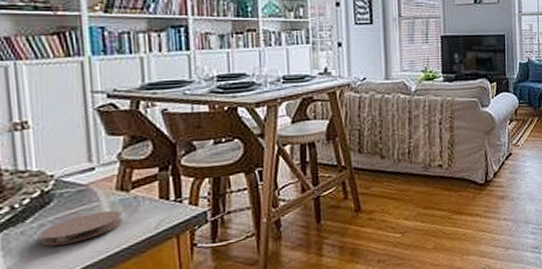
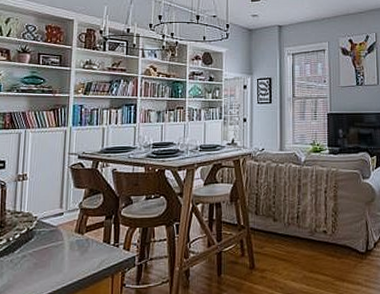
coaster: present [39,210,122,247] -> none [21,248,76,274]

